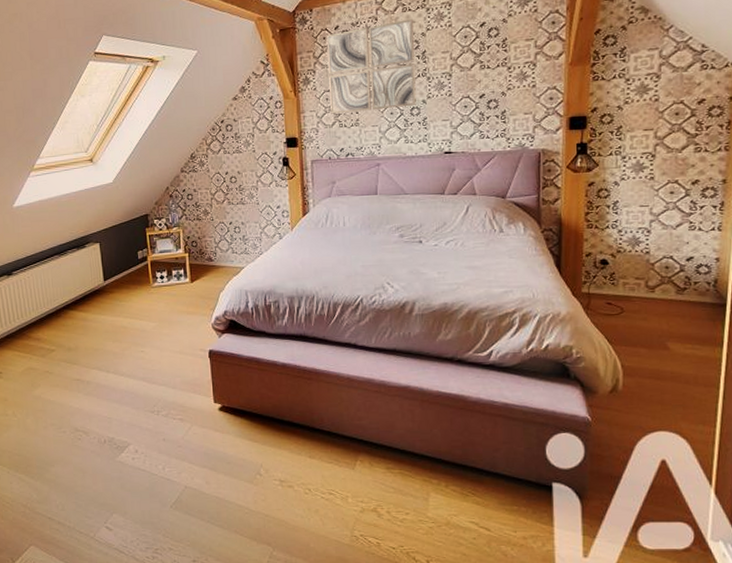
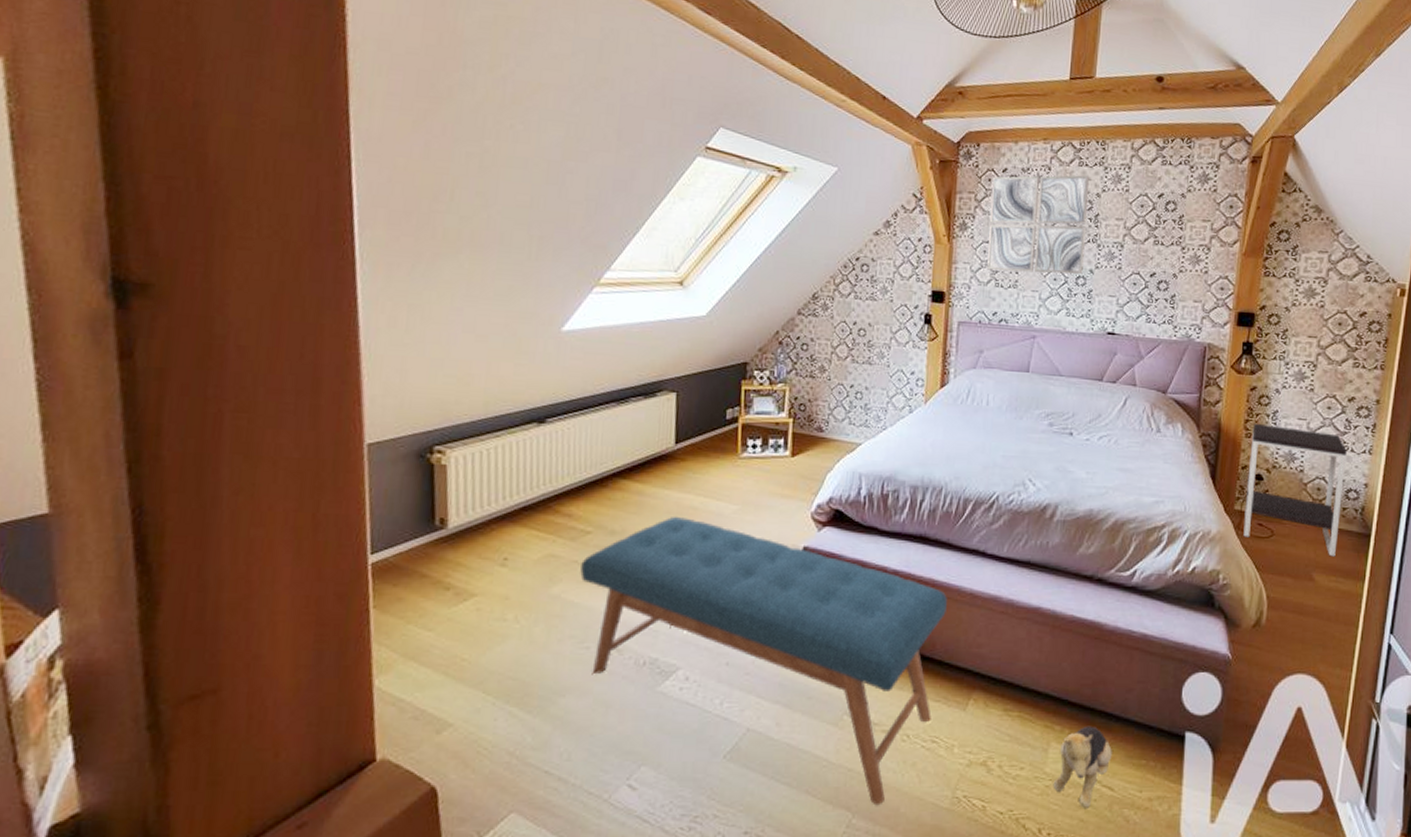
bench: none [51,334,329,542] -> present [580,516,947,806]
plush toy: none [435,479,486,545] -> present [1053,726,1112,808]
side table: none [592,214,694,327] -> present [1243,423,1347,557]

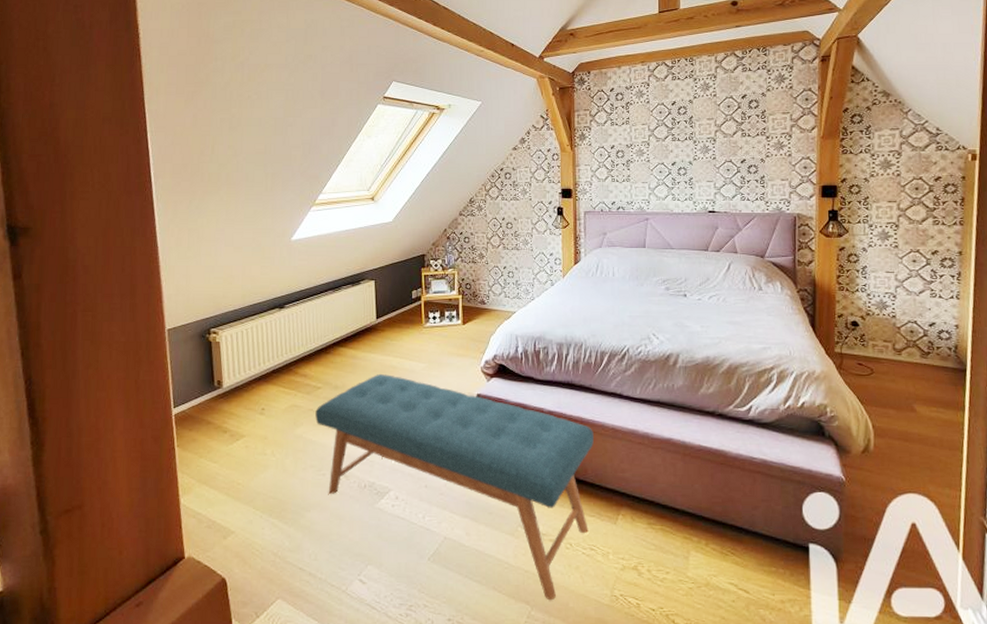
wall art: present [987,175,1090,275] -> none [602,87,683,169]
plush toy: present [1053,726,1112,808] -> none [695,537,745,608]
side table: present [1243,423,1347,557] -> none [844,278,936,390]

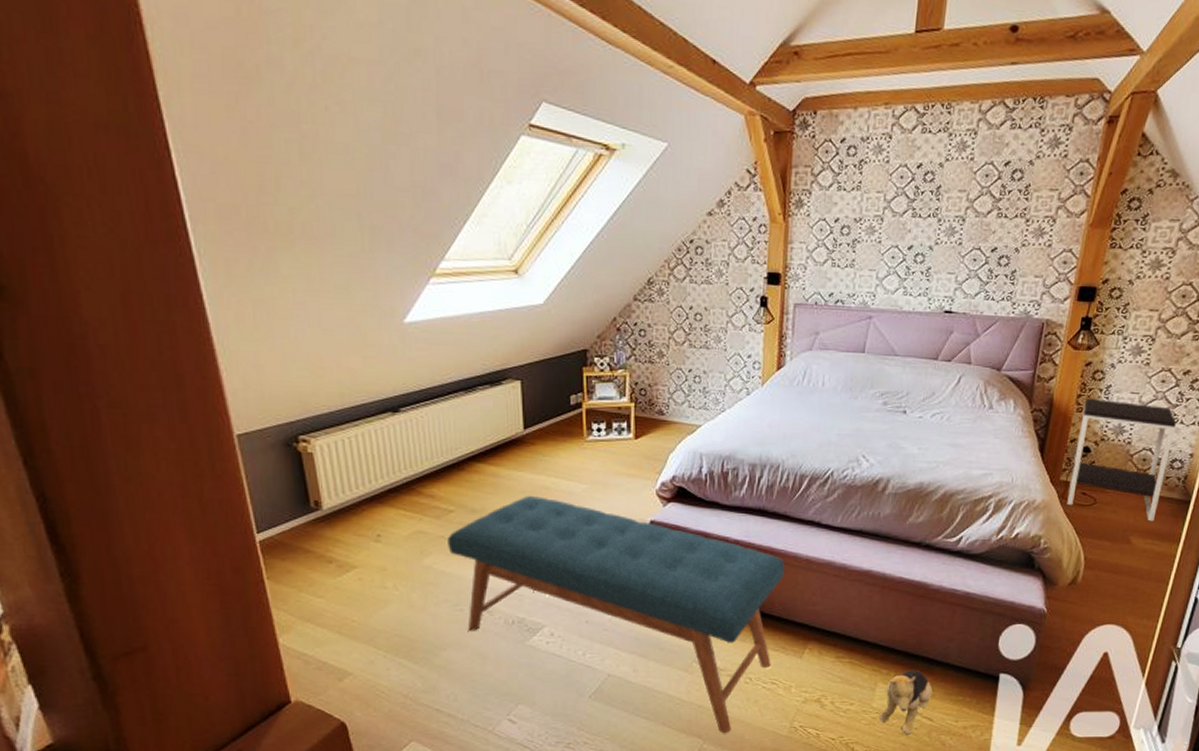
plush toy: none [695,537,745,608] -> present [879,669,933,735]
side table: none [844,278,936,390] -> present [1067,397,1176,522]

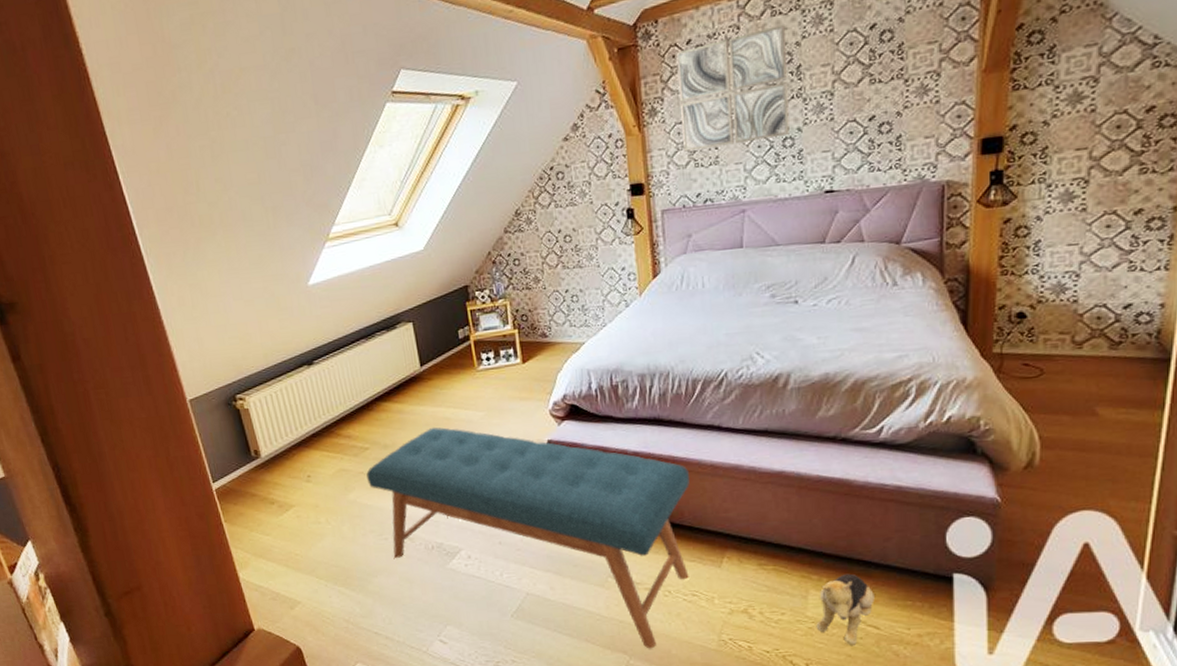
wall art: none [824,143,933,252] -> present [676,25,790,152]
side table: present [1067,397,1176,522] -> none [1006,255,1134,388]

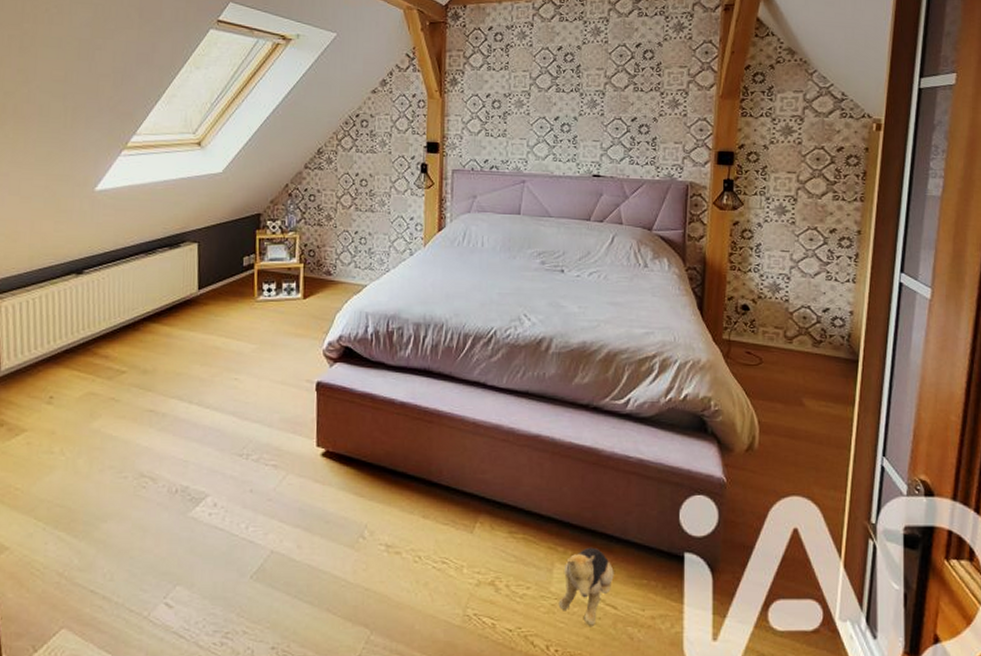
bench: present [366,427,690,649] -> none [117,355,452,623]
wall art: present [676,25,790,152] -> none [477,29,571,122]

